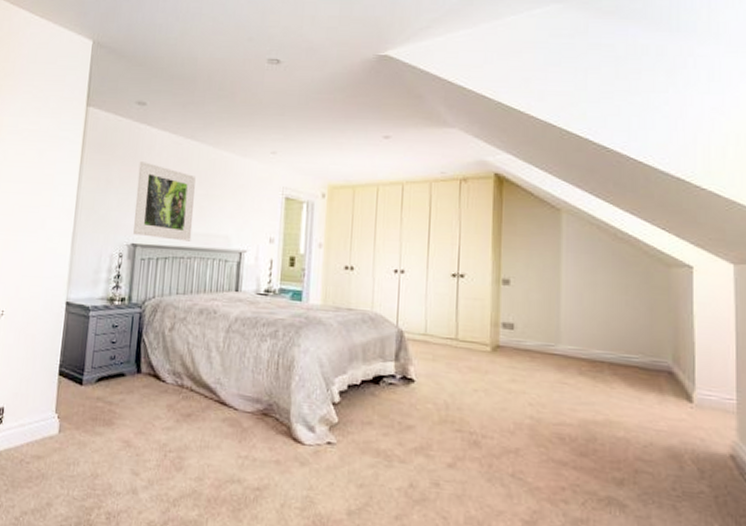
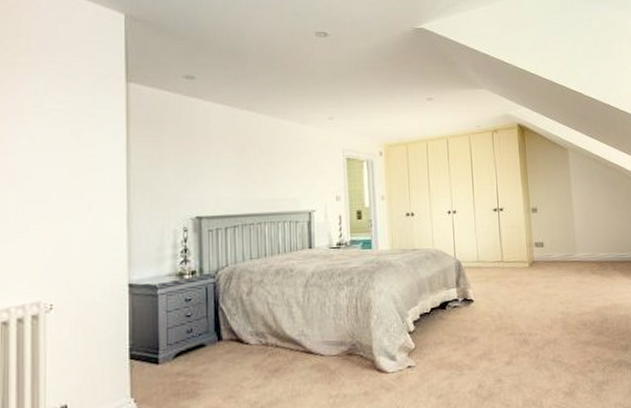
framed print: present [133,161,196,242] -> none [194,135,259,209]

